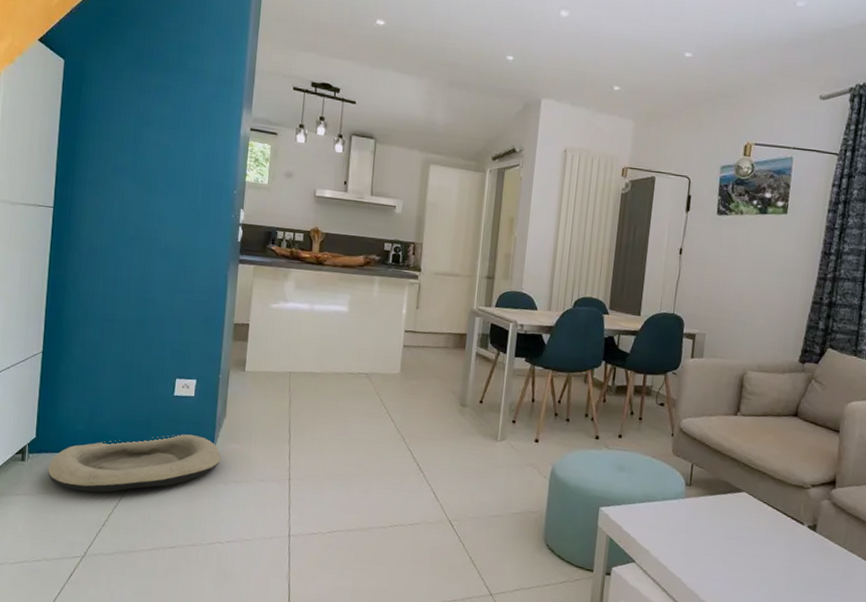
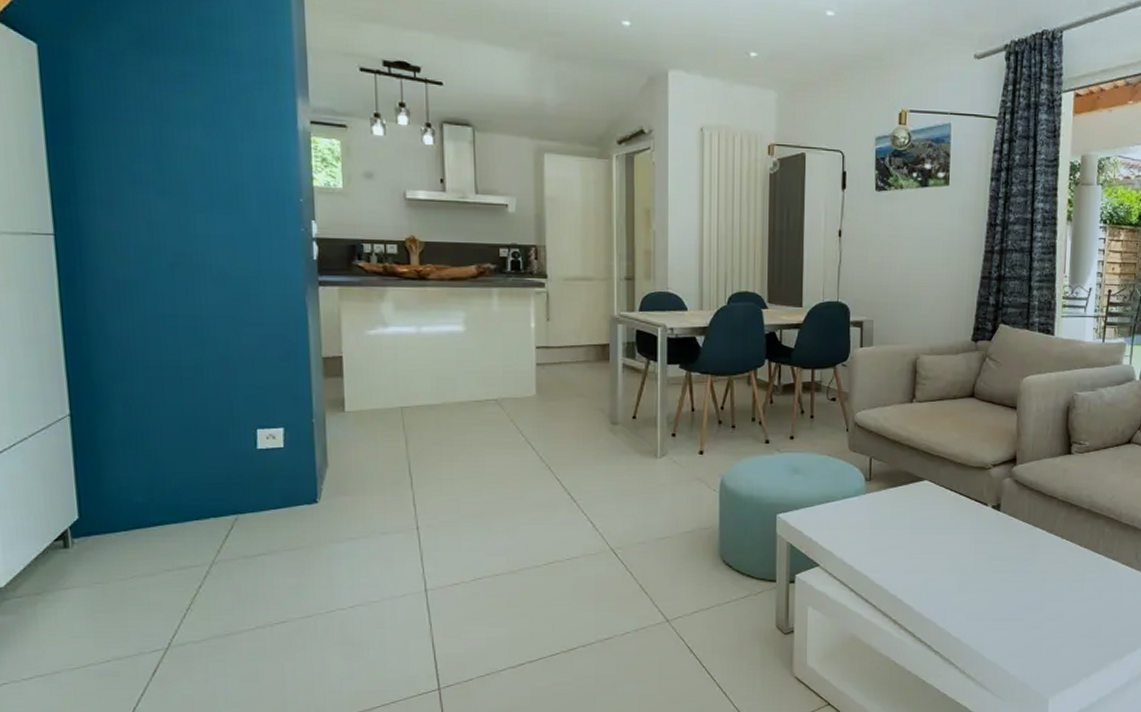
dog bed: present [48,434,221,493] -> none [102,492,329,574]

